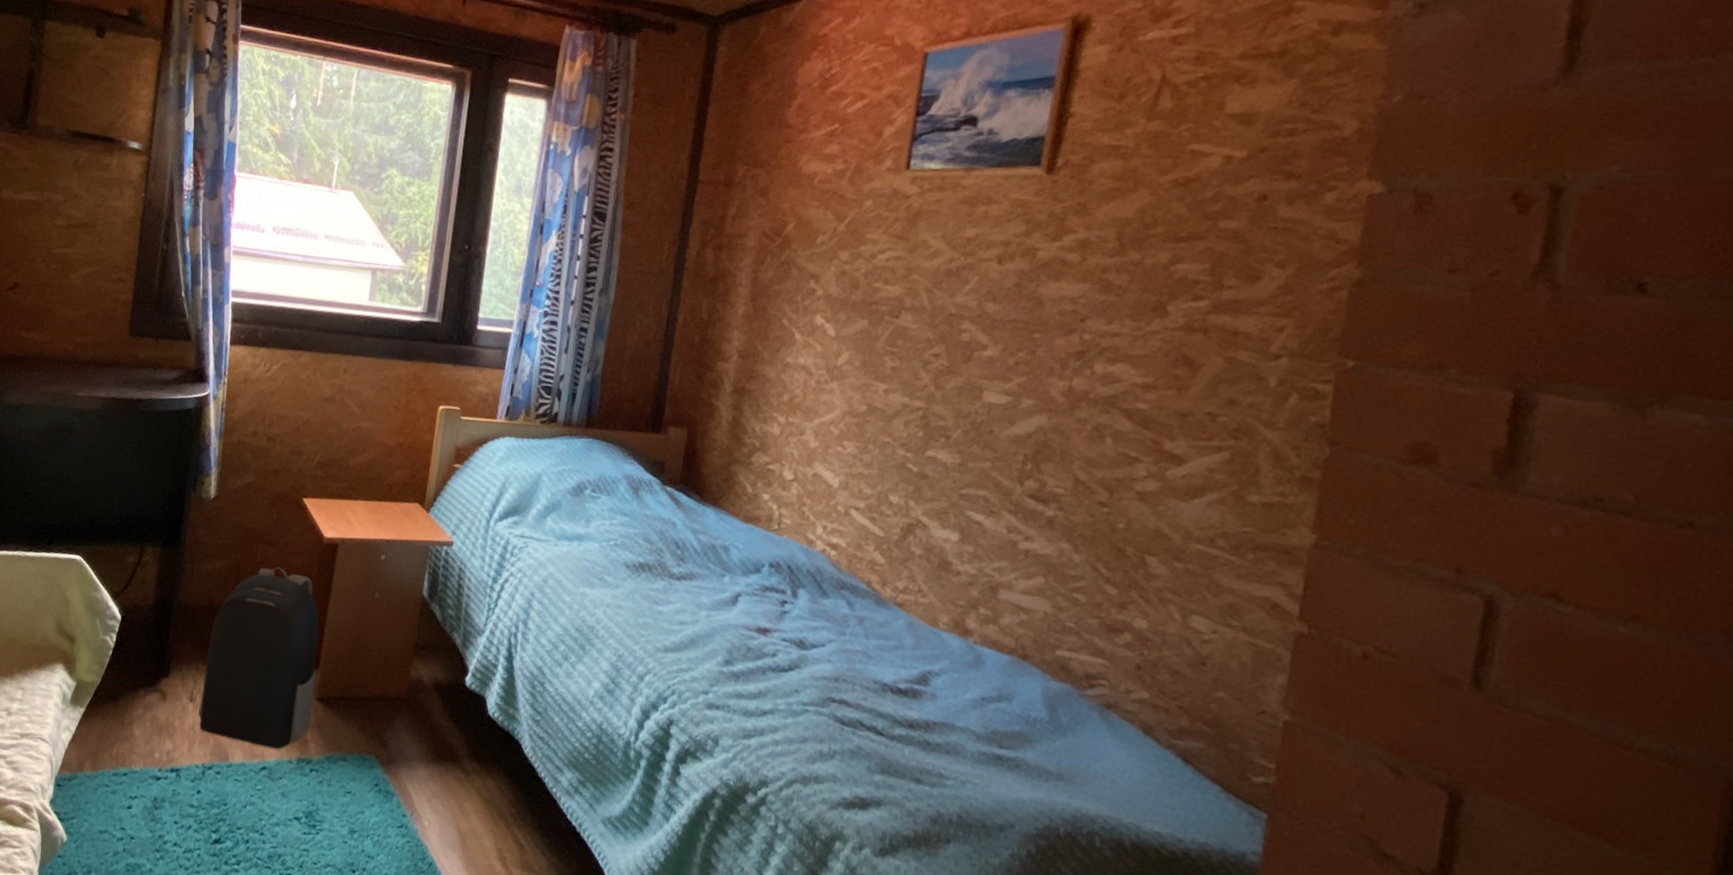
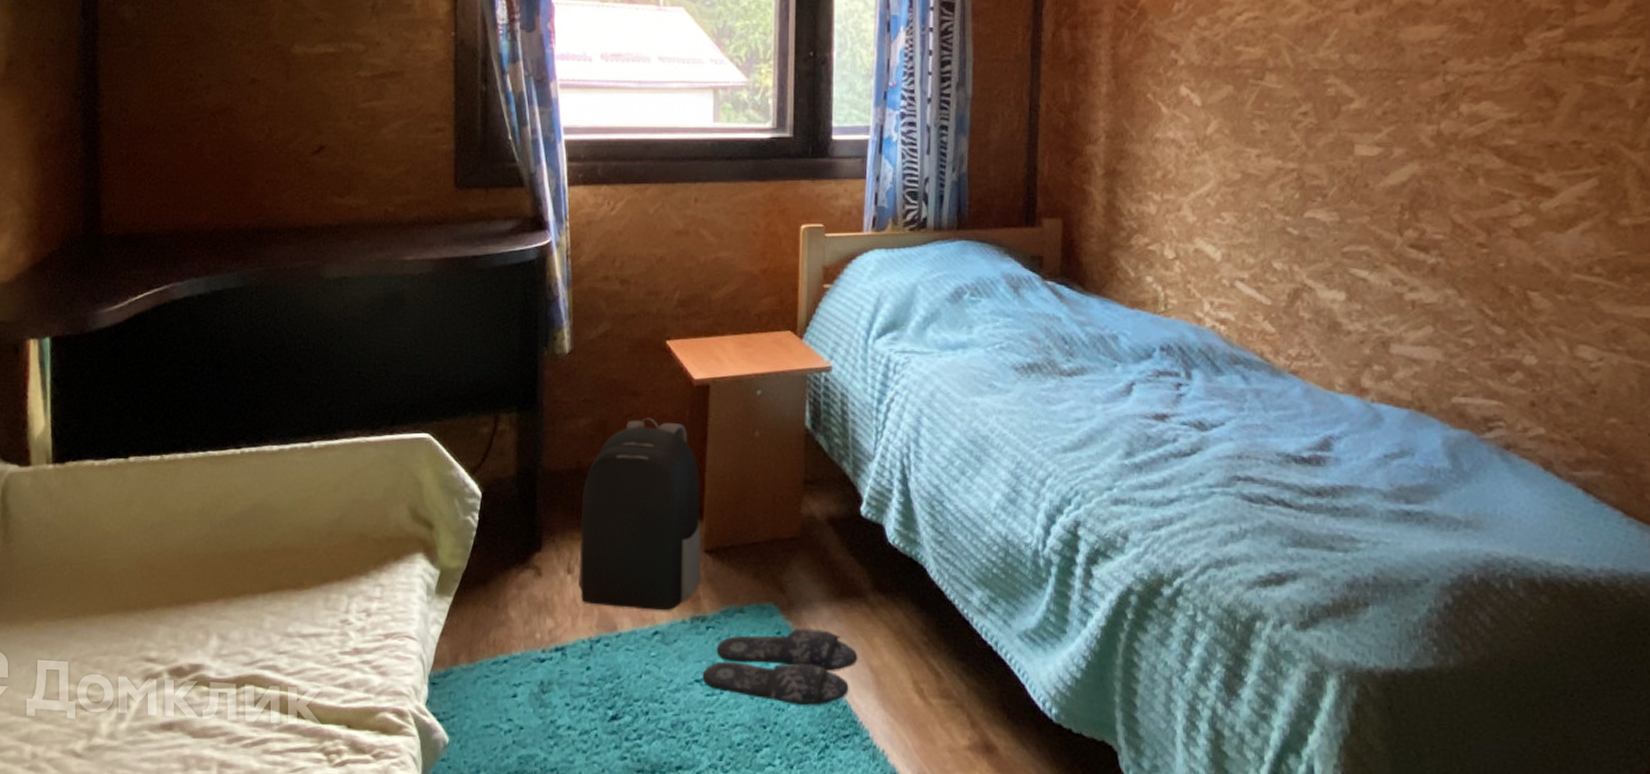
slippers: none [301,781,447,858] -> present [702,628,857,706]

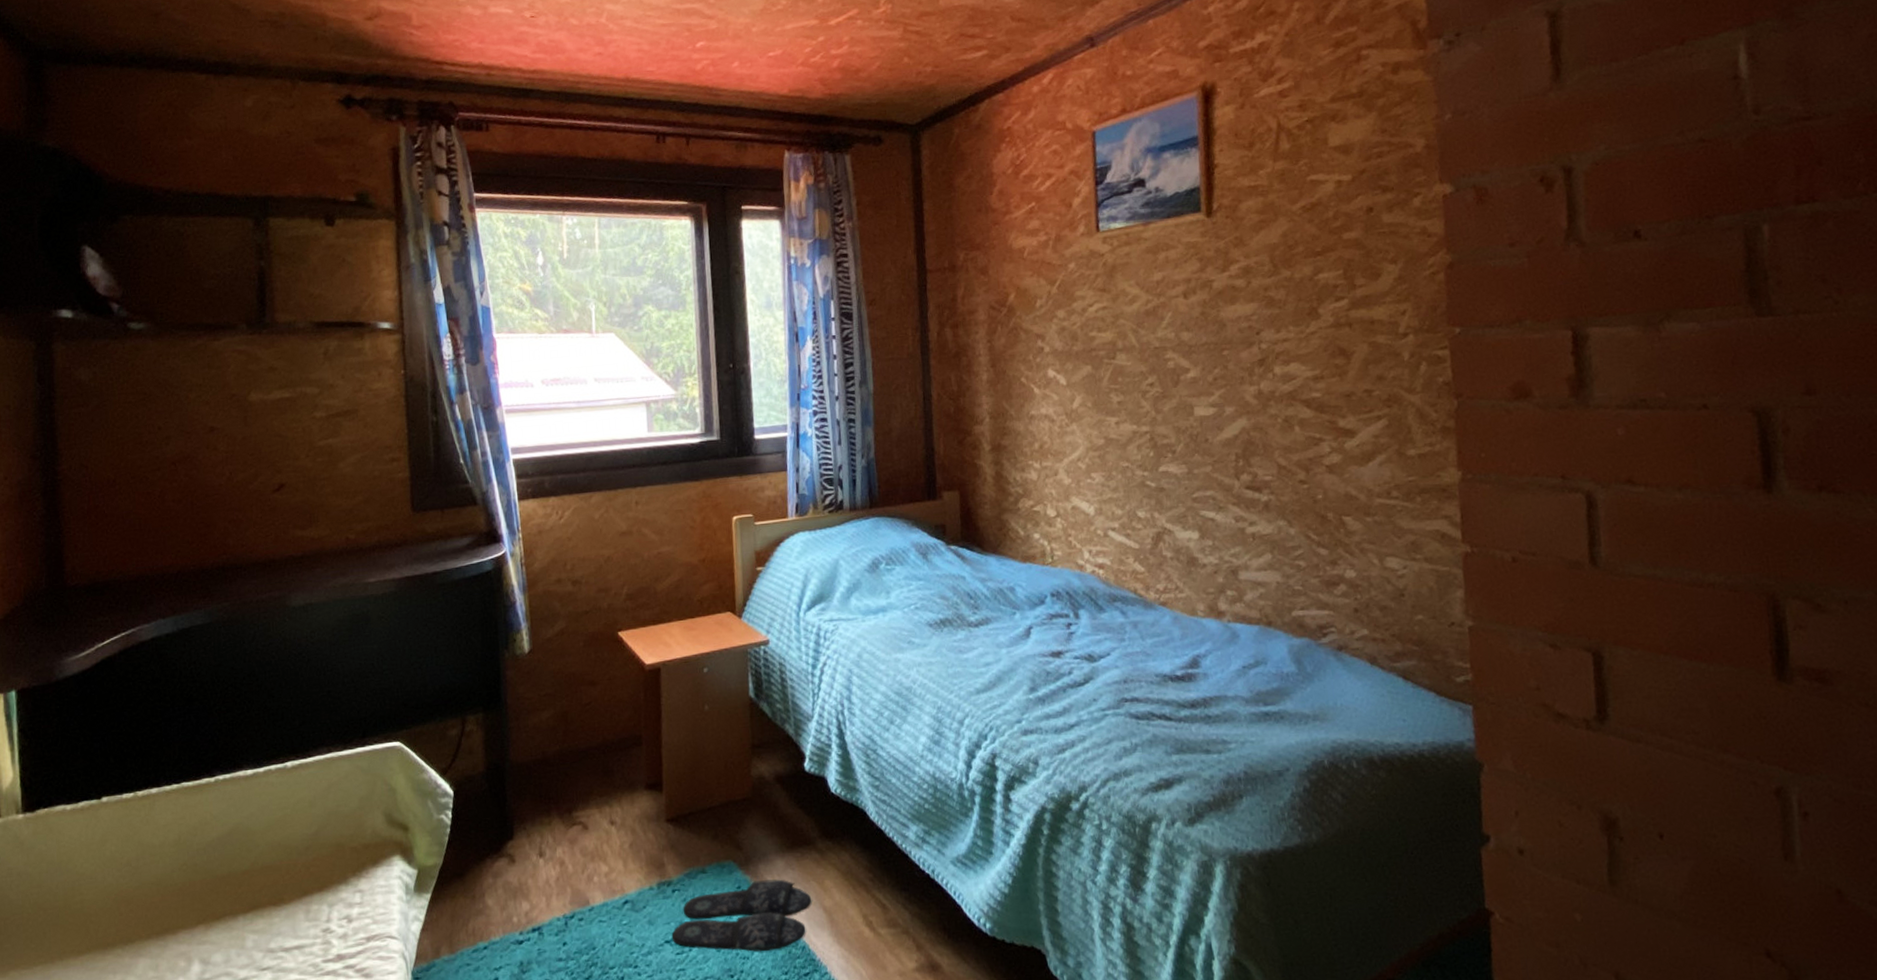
backpack: present [578,417,701,610] -> none [549,704,665,883]

